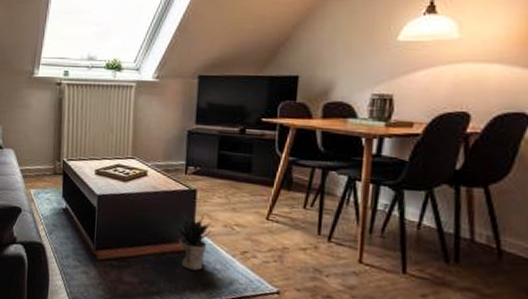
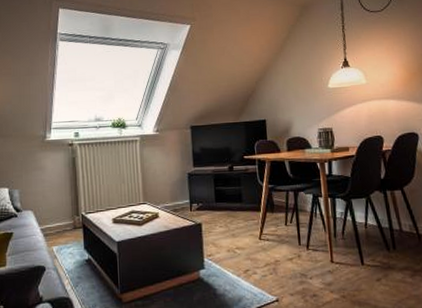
potted plant: present [174,213,211,271] -> none [187,243,218,295]

